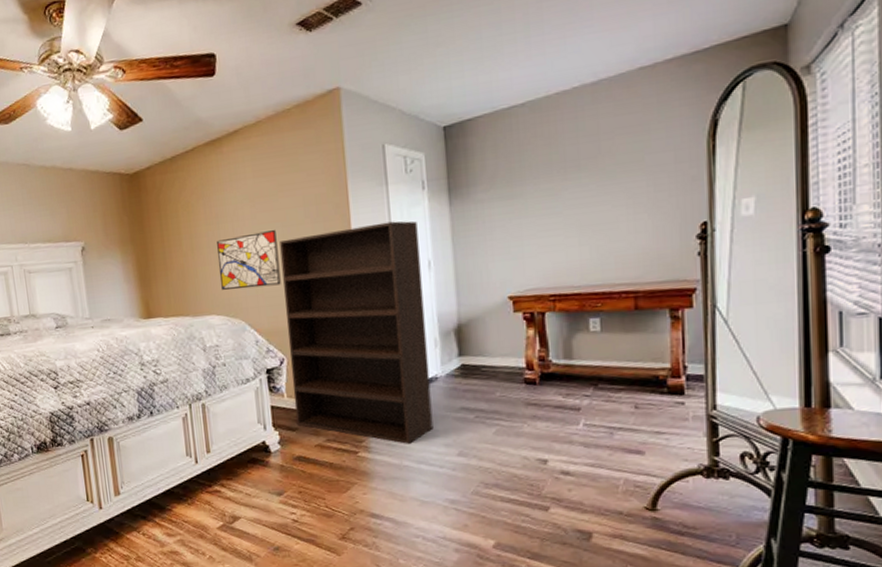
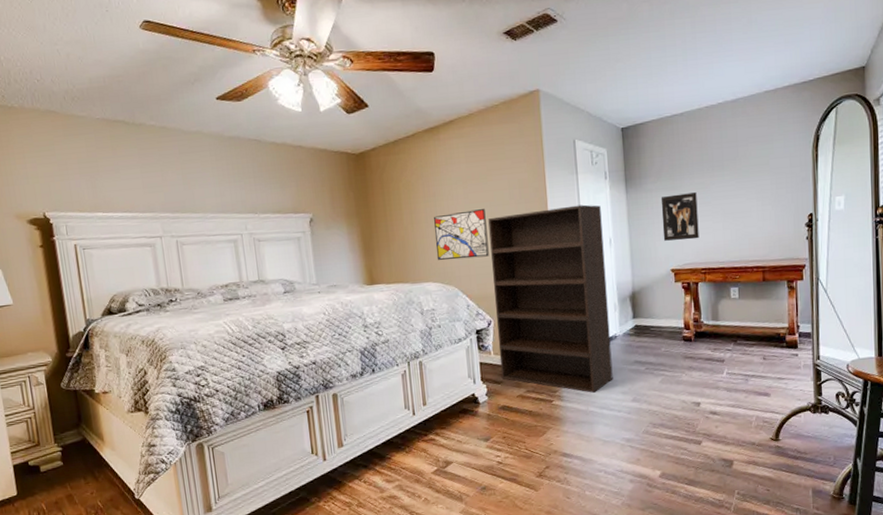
wall art: none [495,201,547,262] -> present [660,192,699,241]

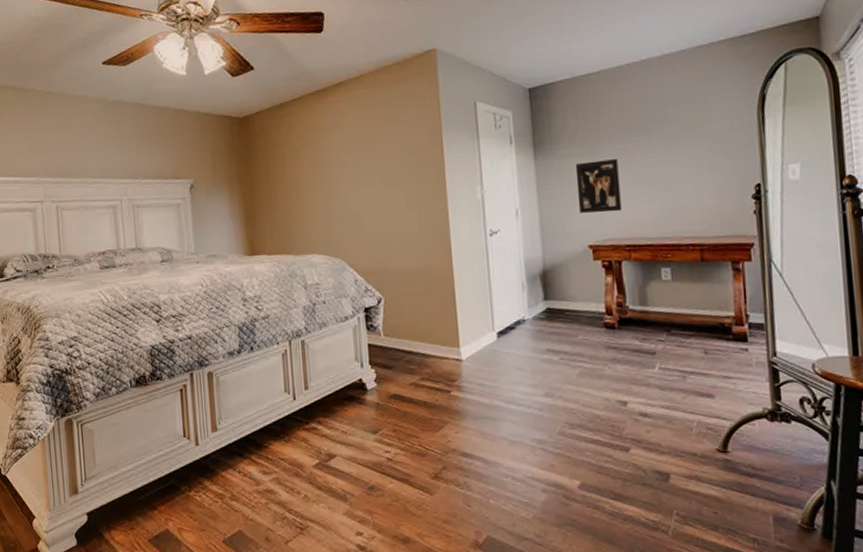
wall art: present [434,209,489,260] -> none [320,176,380,231]
bookshelf: present [488,204,613,393] -> none [379,172,522,384]

